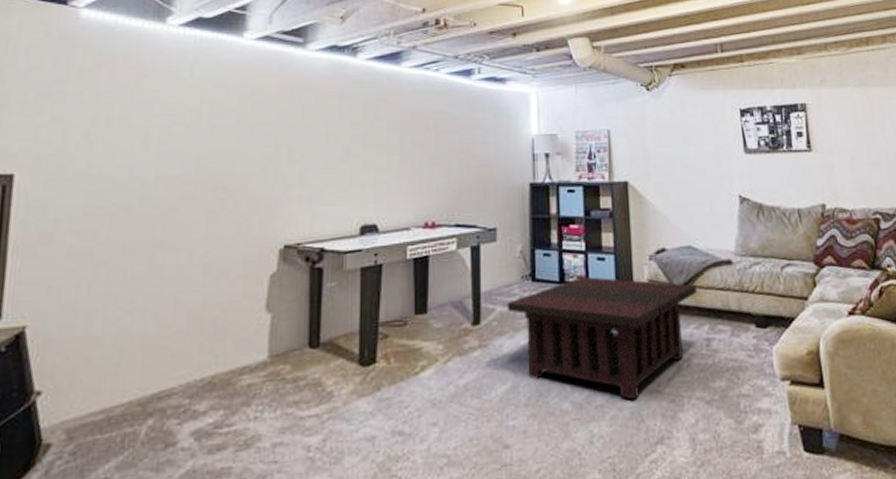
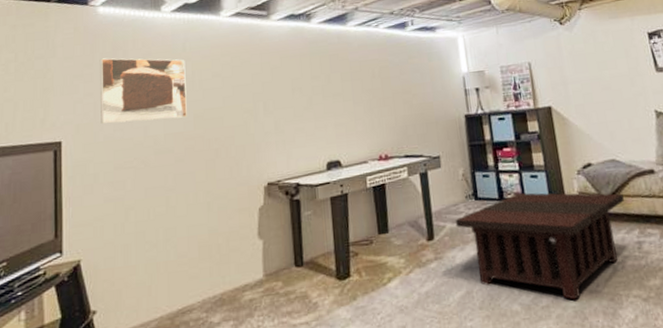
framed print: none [71,74,192,158] -> present [99,58,187,124]

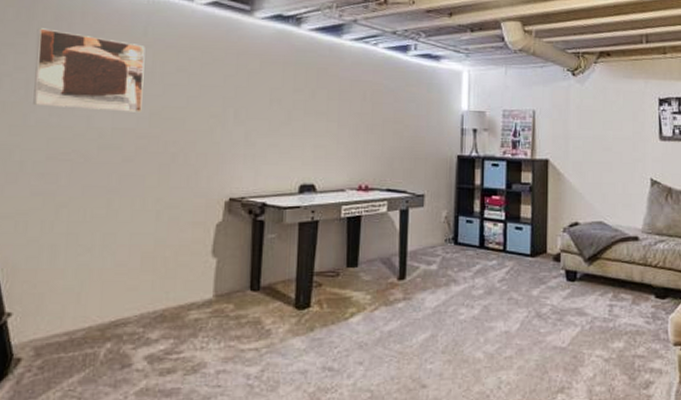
coffee table: present [455,192,624,300] -> none [430,243,604,354]

